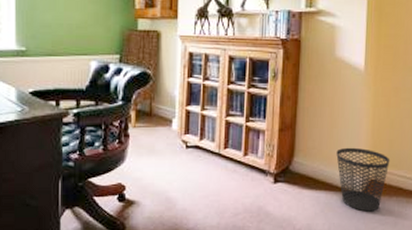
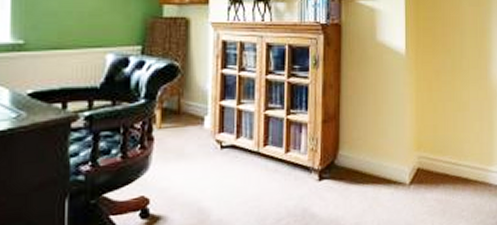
wastebasket: present [336,147,390,212] -> none [382,135,435,204]

